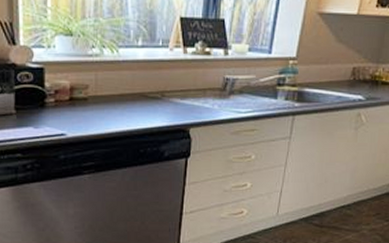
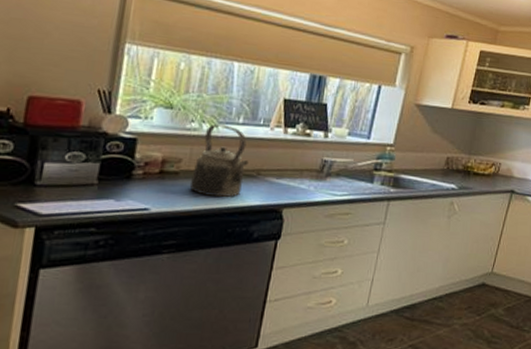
kettle: none [99,48,152,121] -> present [189,124,249,198]

